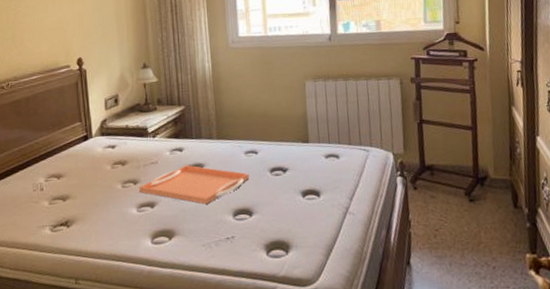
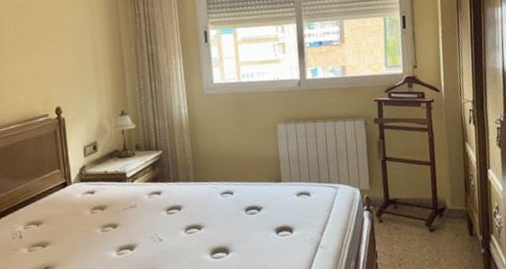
serving tray: present [139,165,250,204] -> none [119,207,226,245]

